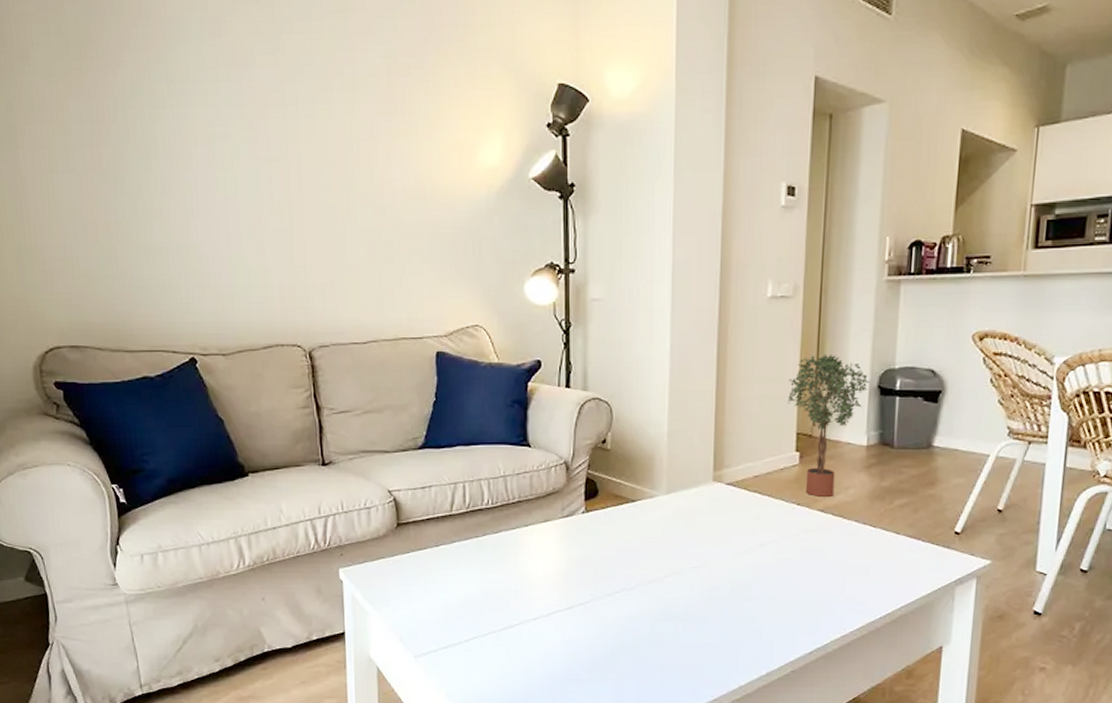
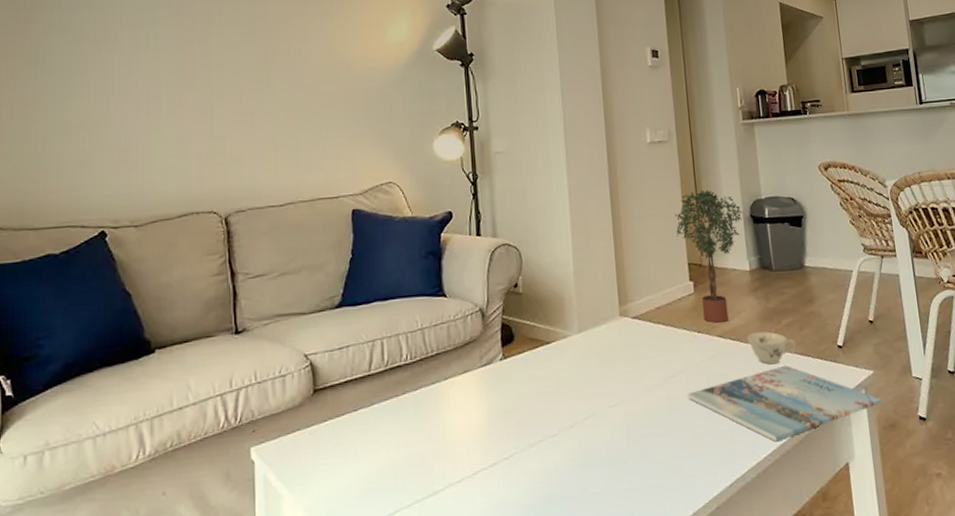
magazine: none [776,545,995,619] -> present [687,365,882,442]
teacup: none [851,511,906,544] -> present [746,331,796,365]

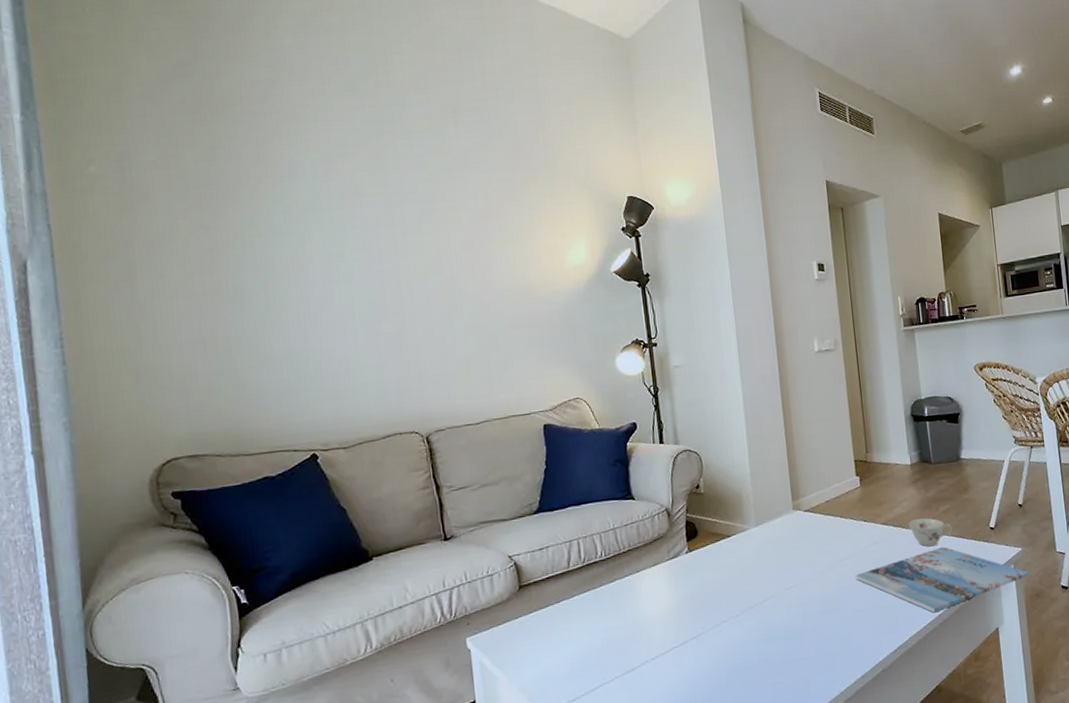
potted tree: present [675,189,742,324] -> none [842,392,904,513]

